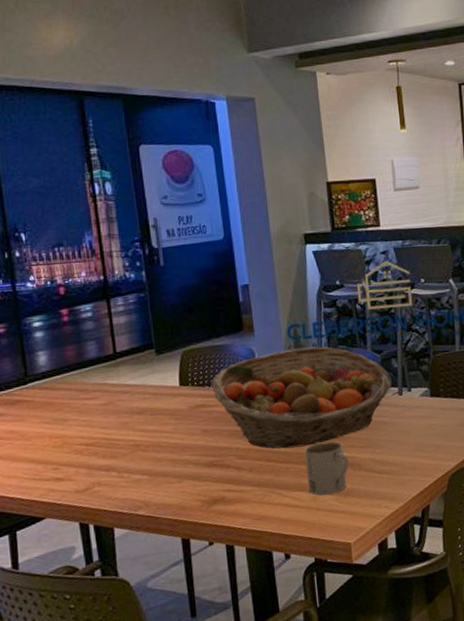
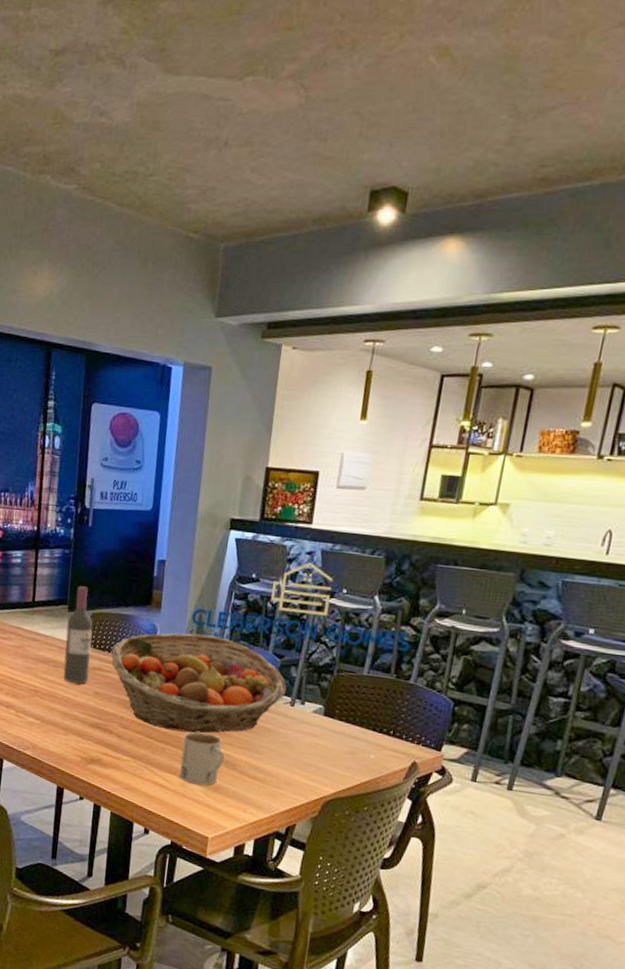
wine bottle: none [157,326,194,427] -> present [63,586,93,684]

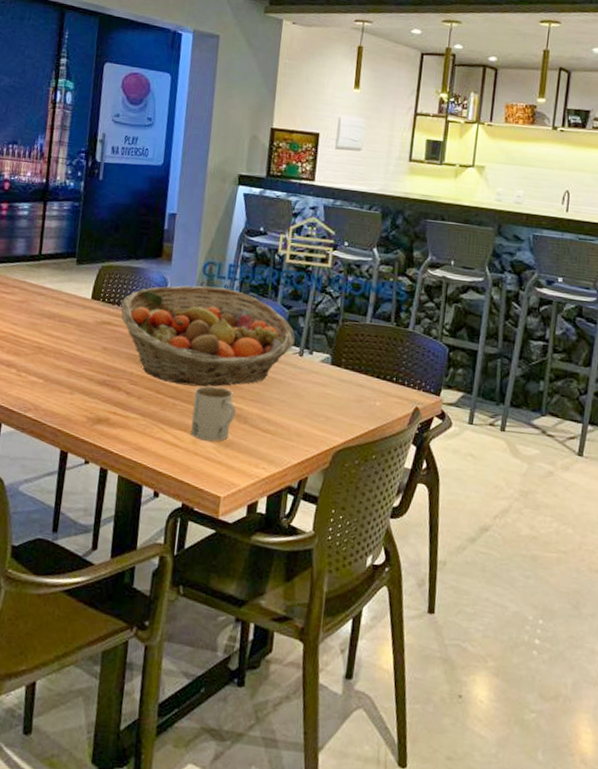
wine bottle: present [63,586,93,684] -> none [69,238,102,339]

